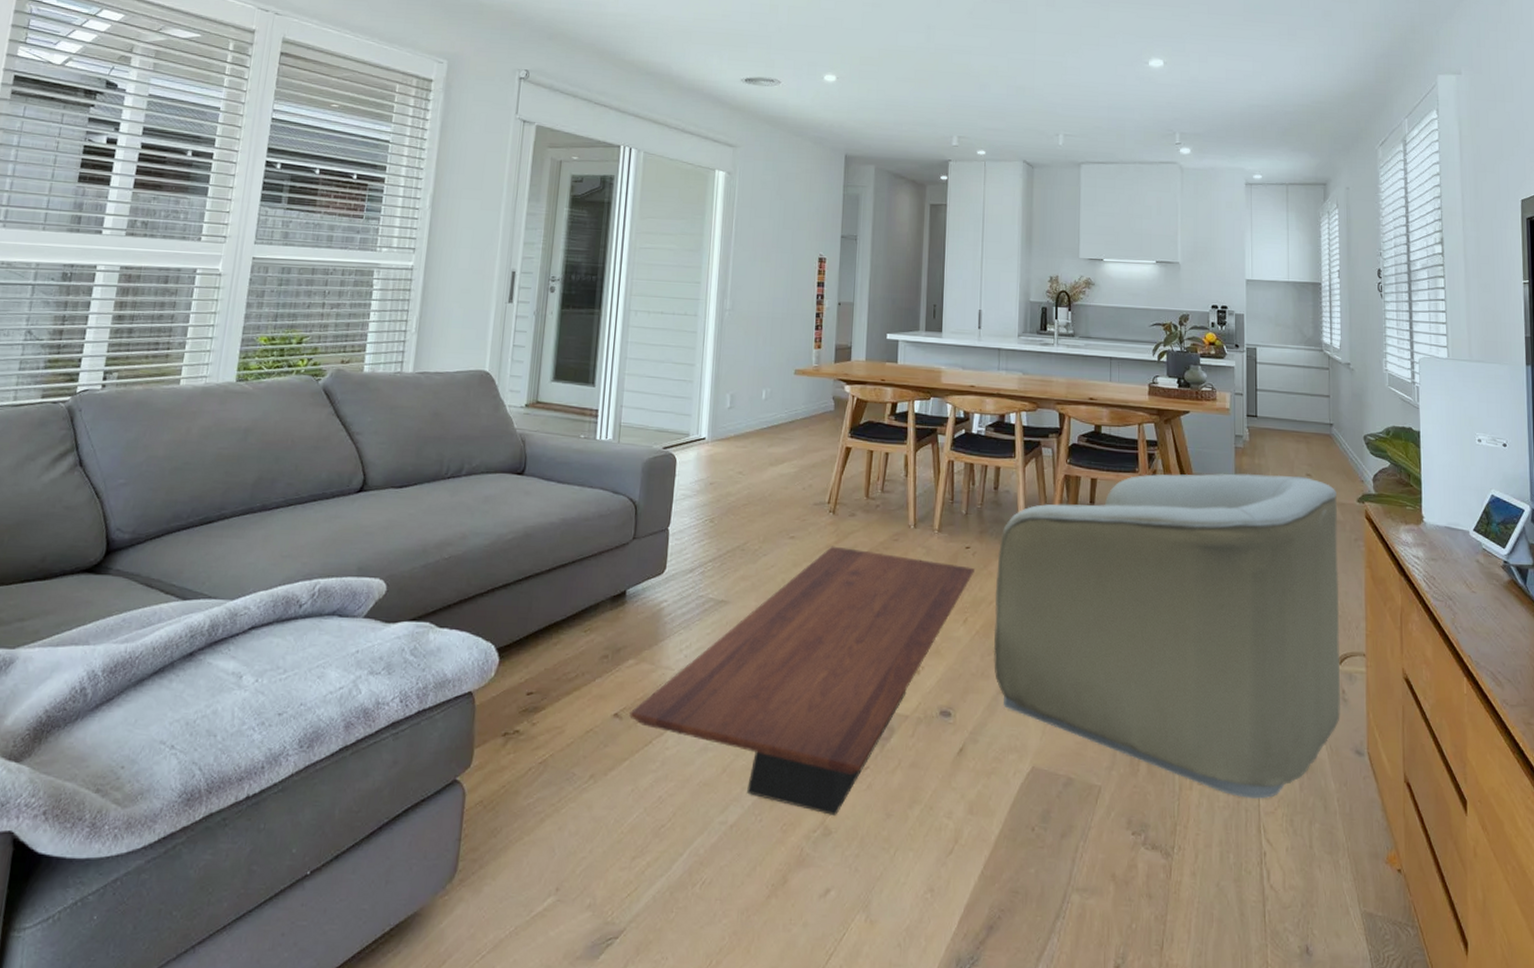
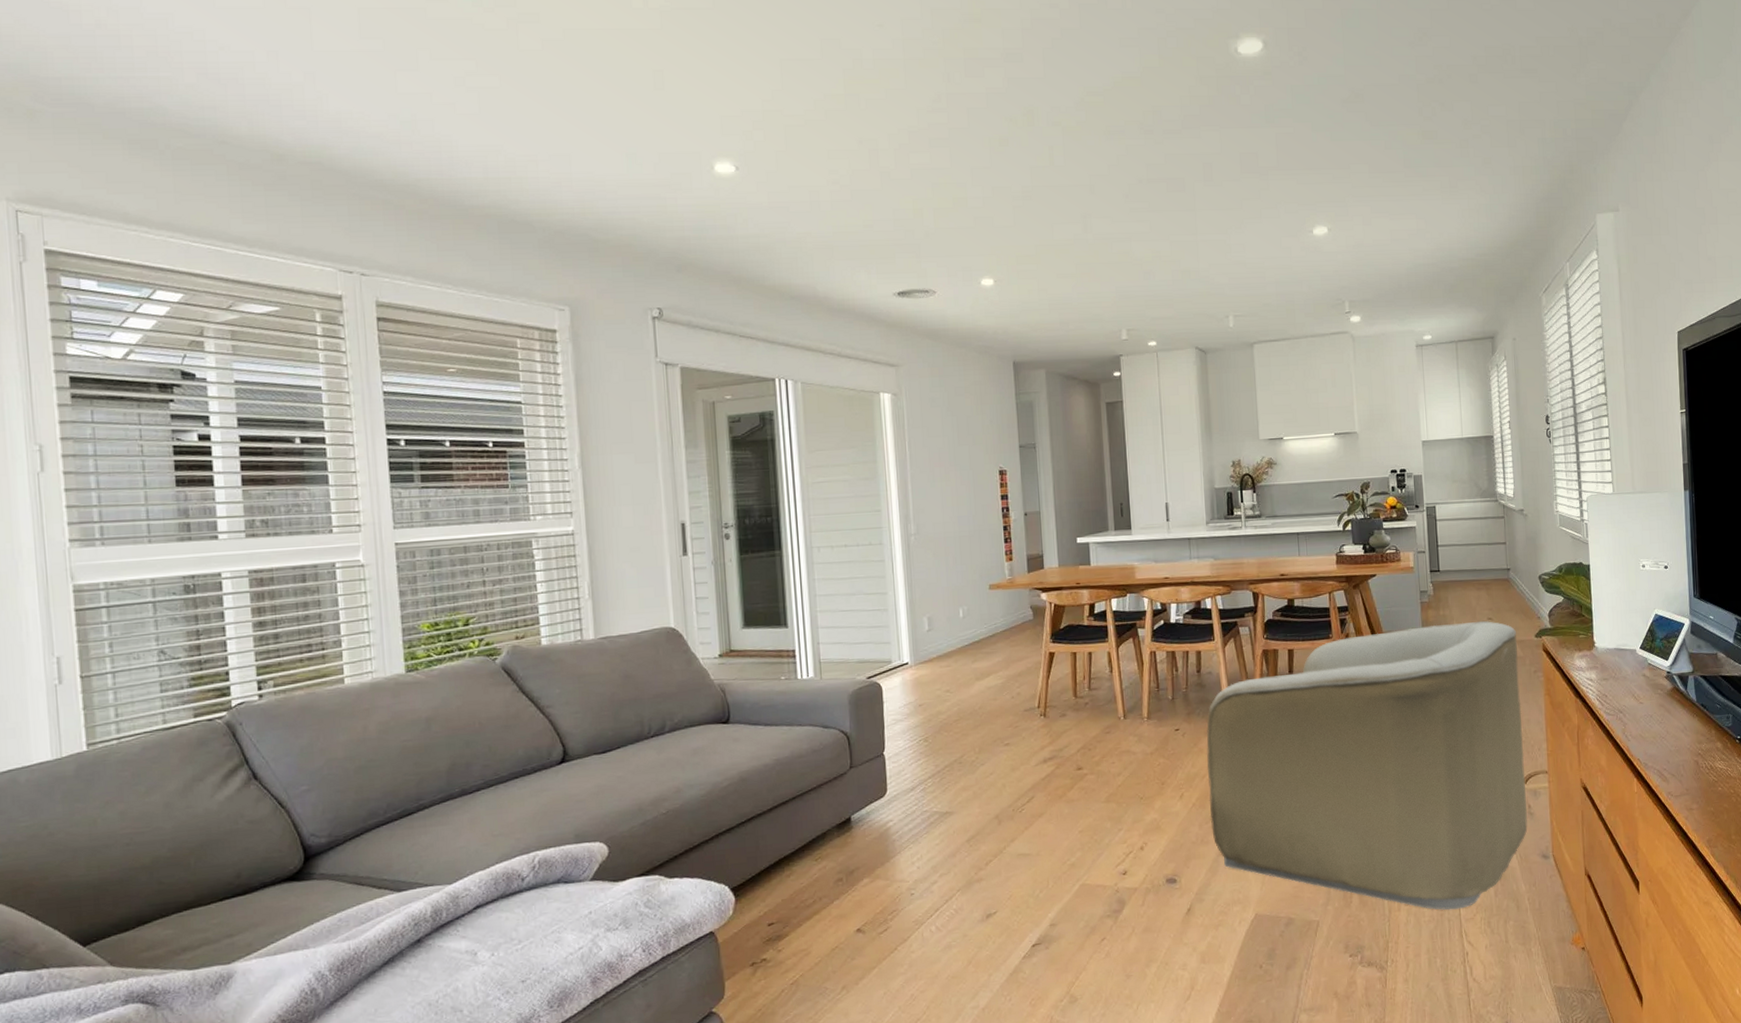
coffee table: present [629,546,974,815] -> none [871,746,1186,985]

